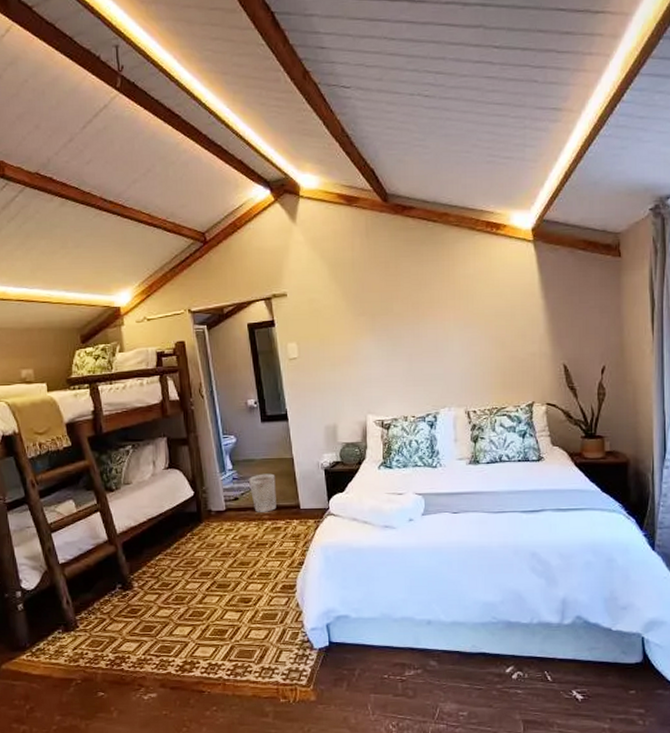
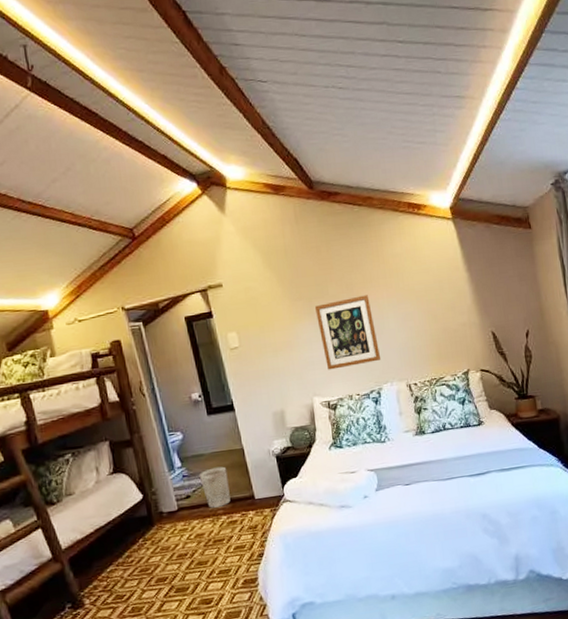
wall art: none [378,315,441,389] -> present [315,295,382,370]

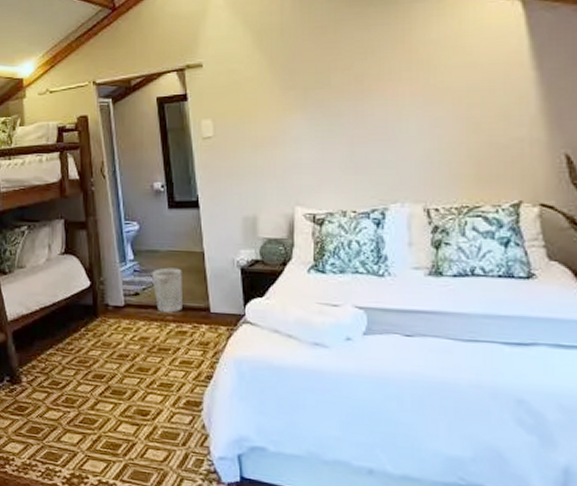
wall art: present [315,295,382,370] -> none [311,90,392,177]

